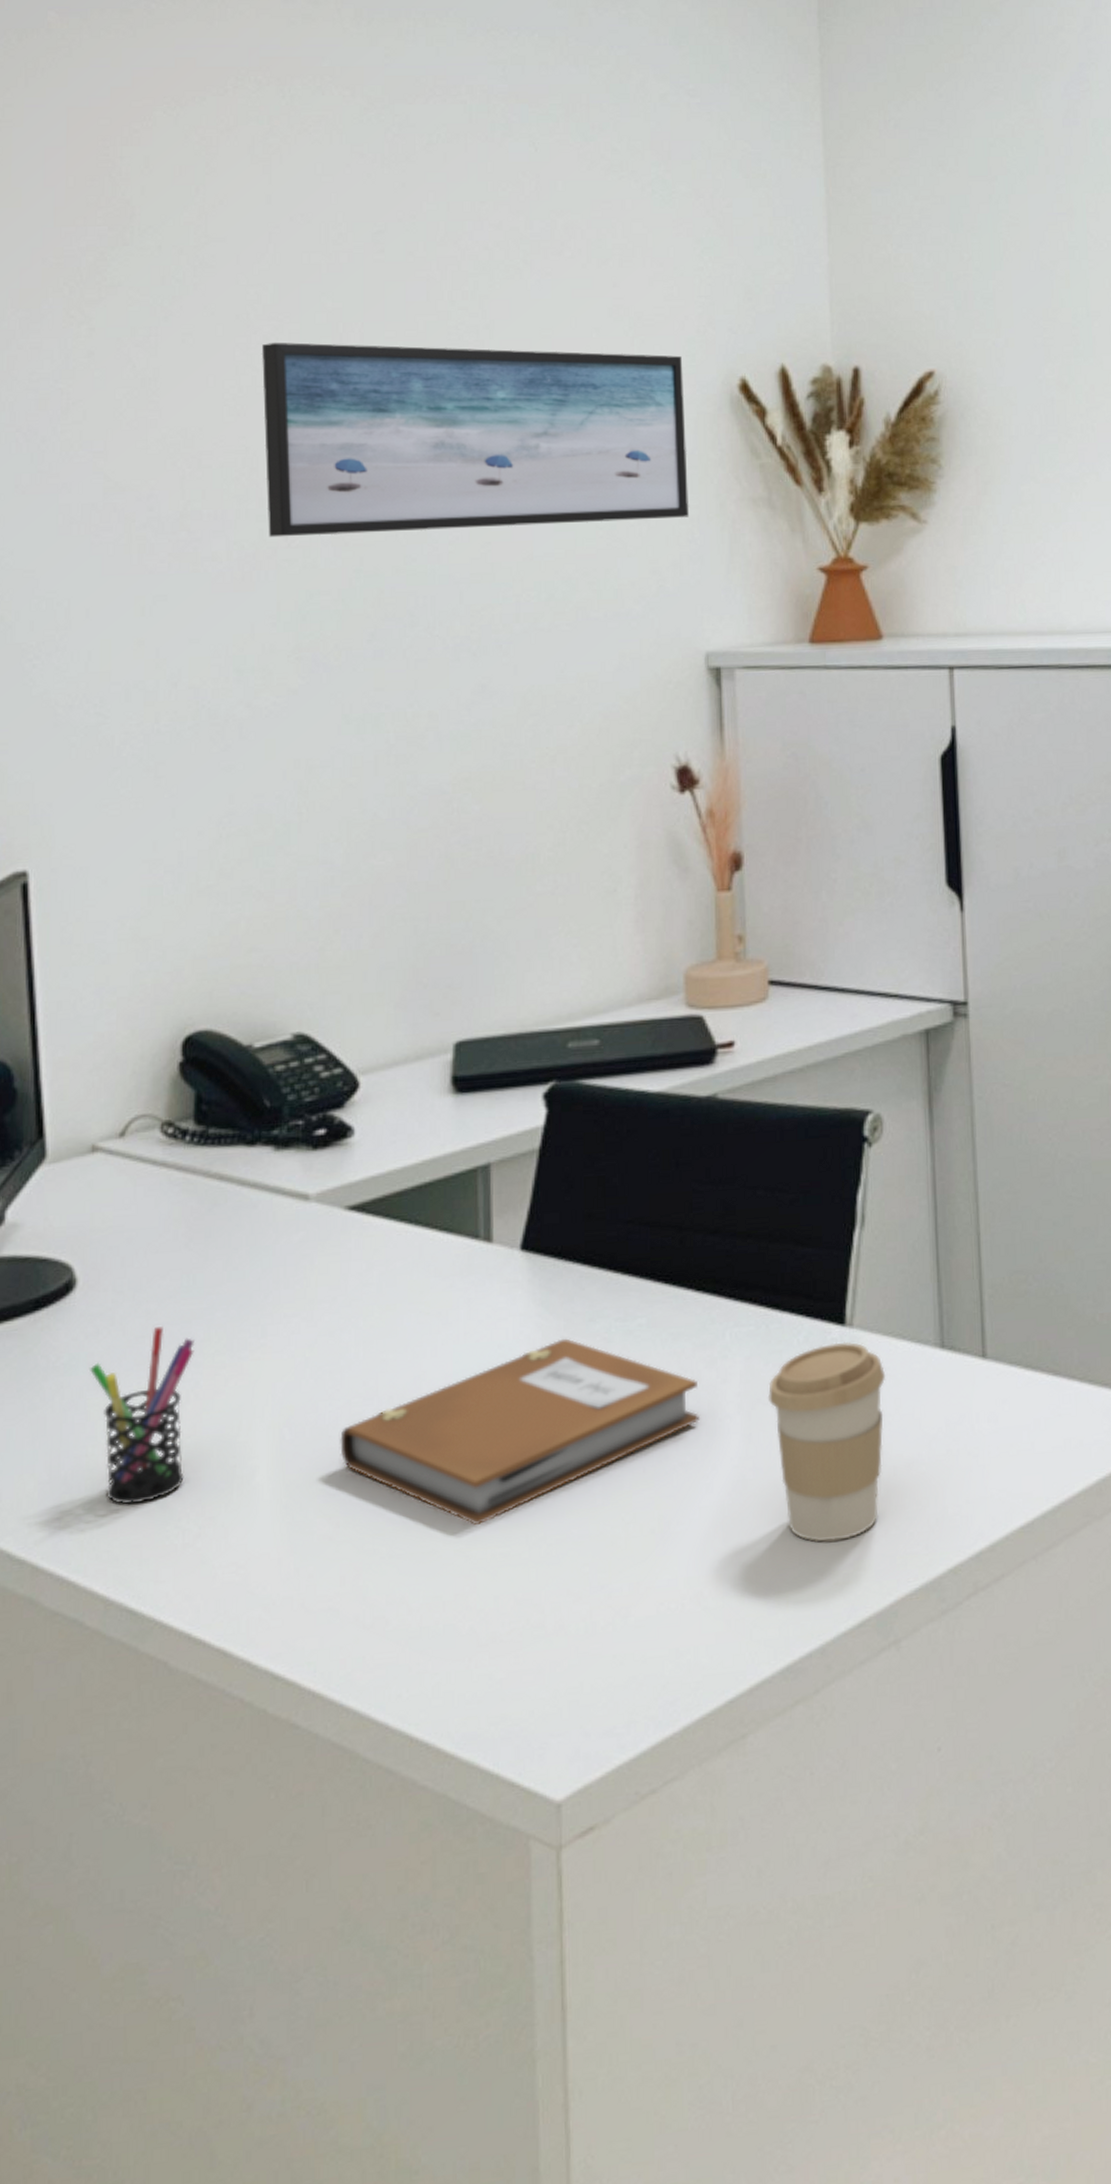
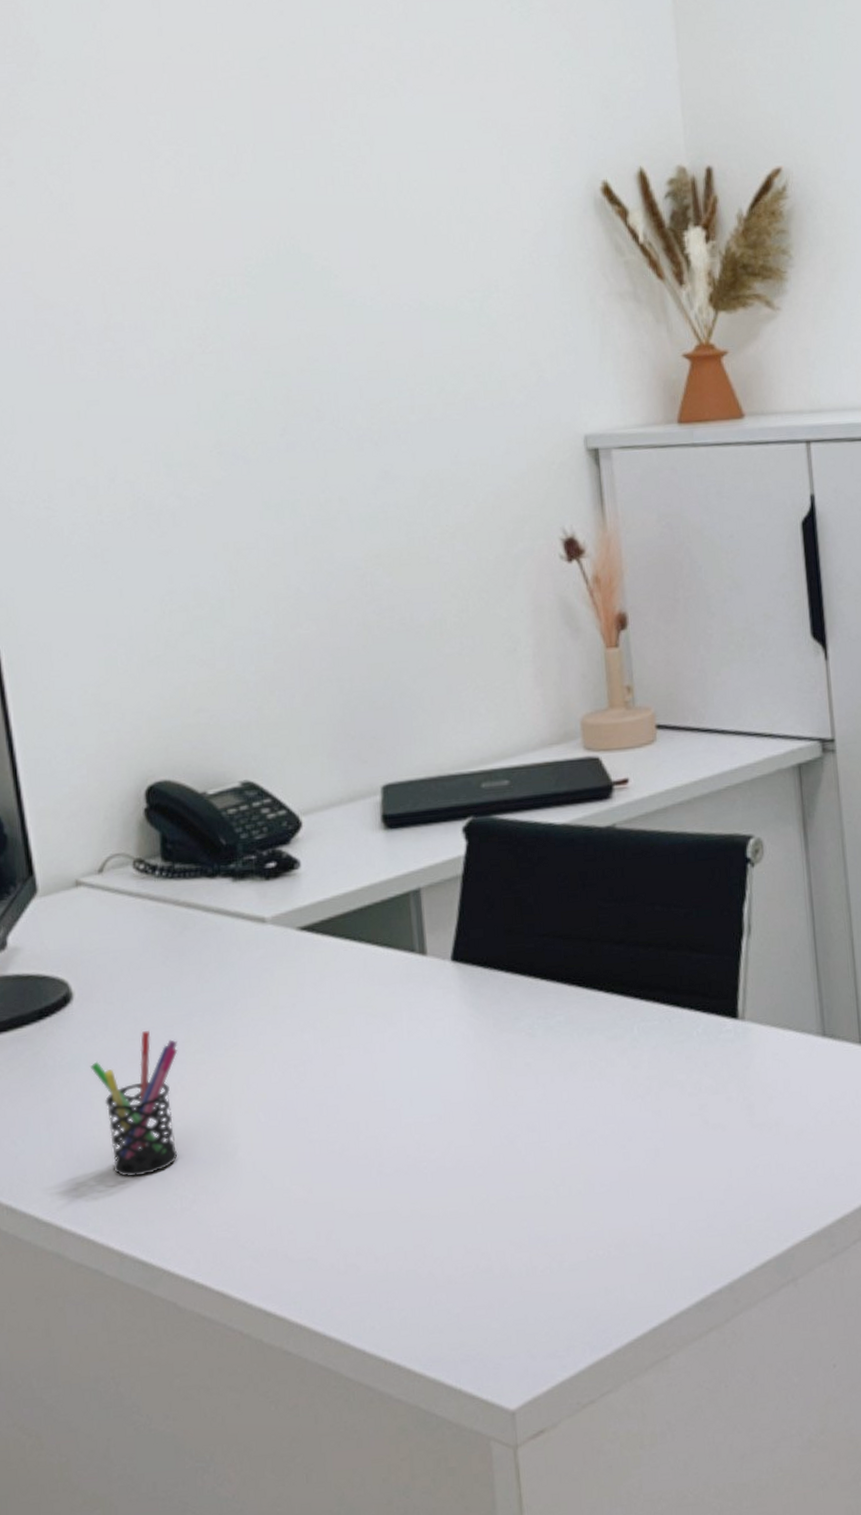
wall art: present [261,342,689,538] -> none [164,162,562,345]
notebook: present [340,1338,700,1526] -> none [307,1034,615,1190]
coffee cup: present [767,1341,886,1543] -> none [673,1032,776,1200]

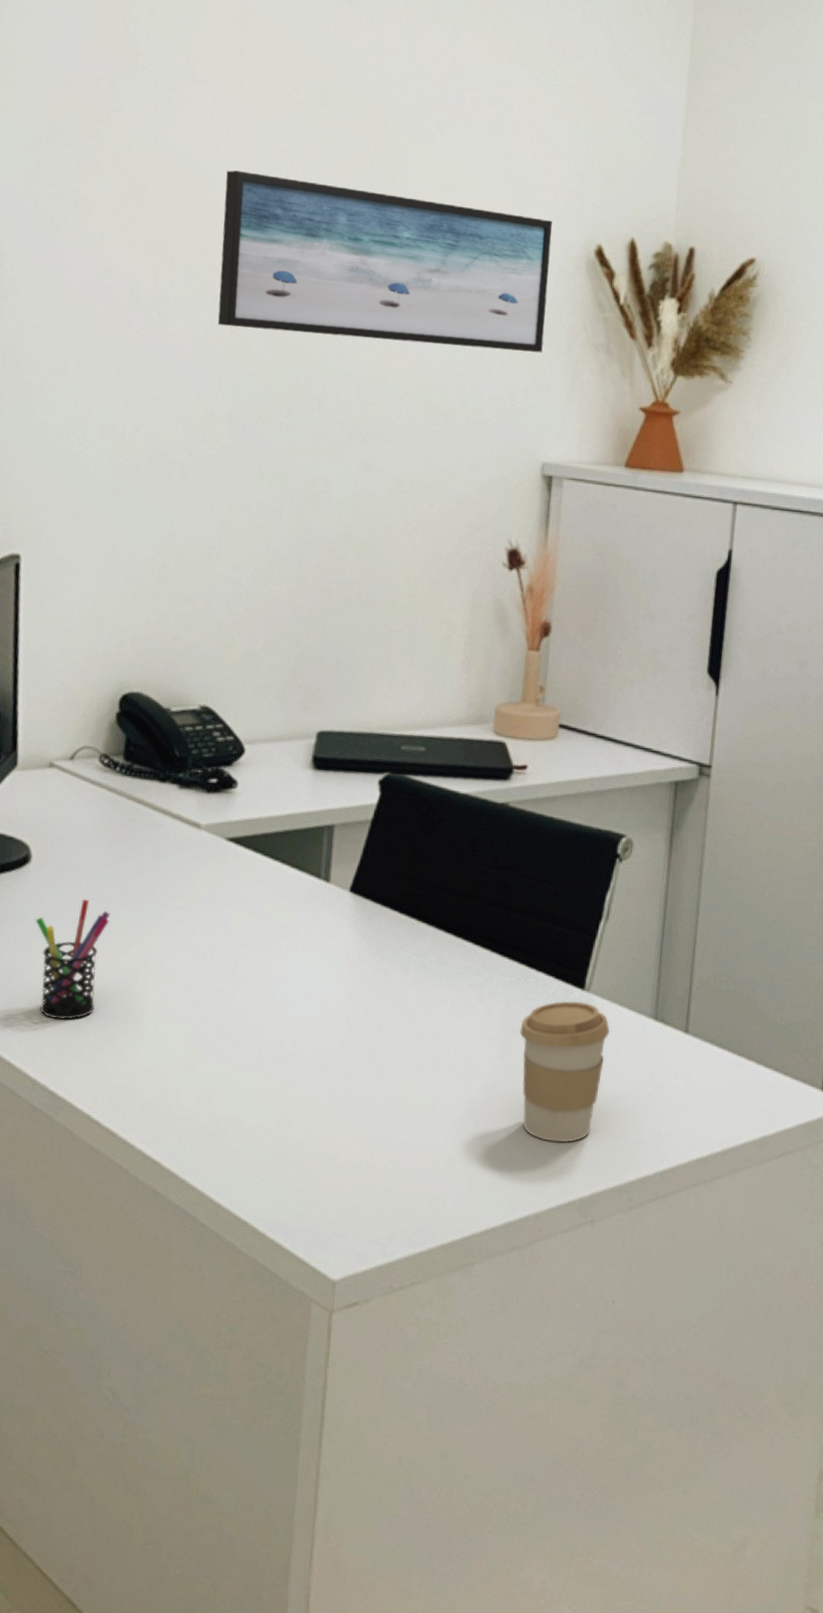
wall art: none [164,162,562,345] -> present [218,170,552,353]
coffee cup: none [673,1032,776,1200] -> present [519,1000,610,1143]

